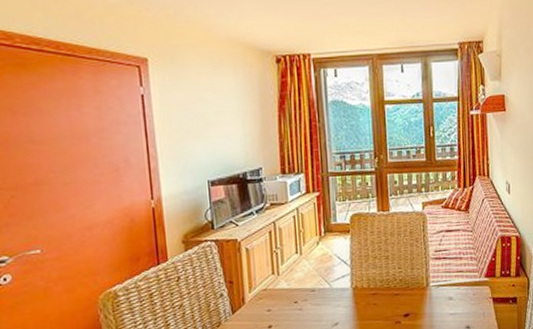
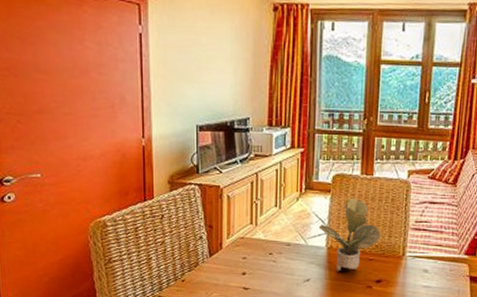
potted plant: none [341,235,403,311] -> present [318,197,381,271]

